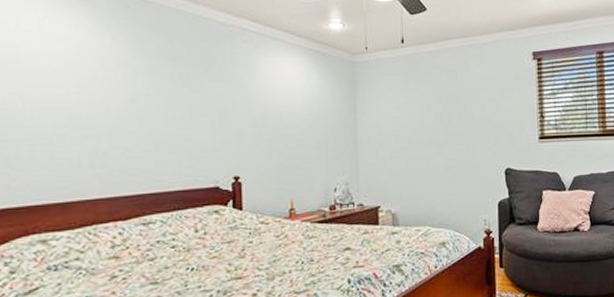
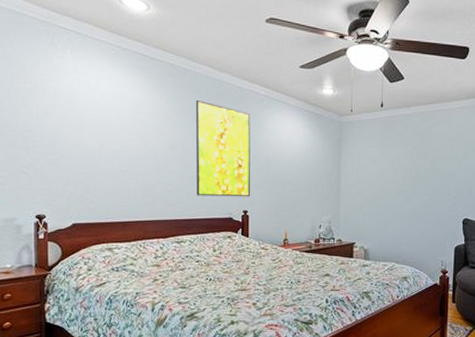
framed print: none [163,39,242,162] -> present [196,99,251,197]

